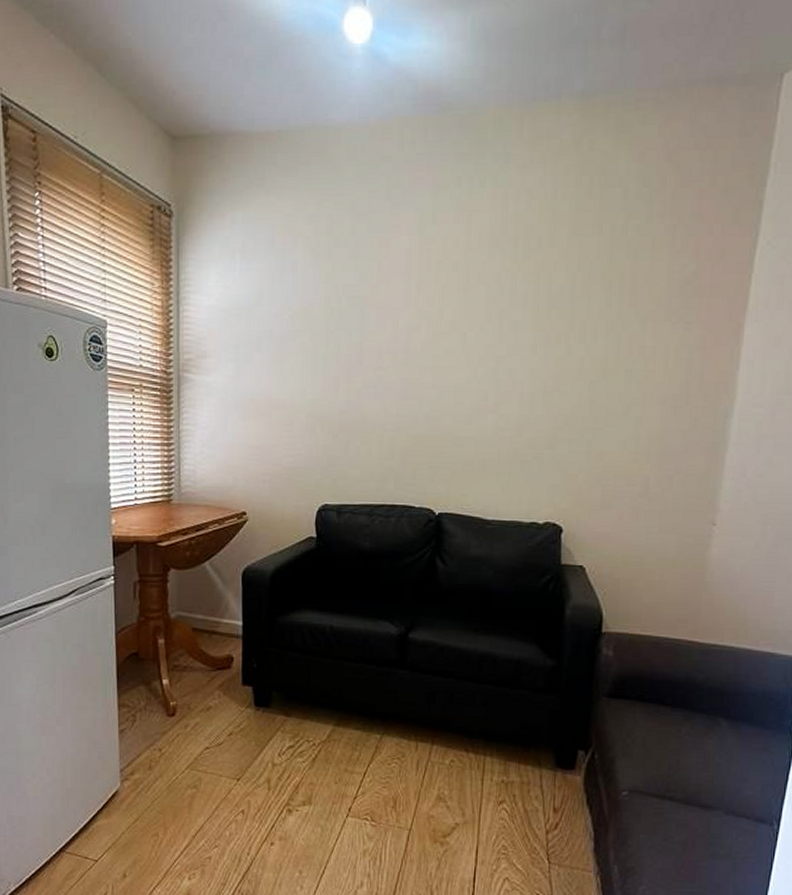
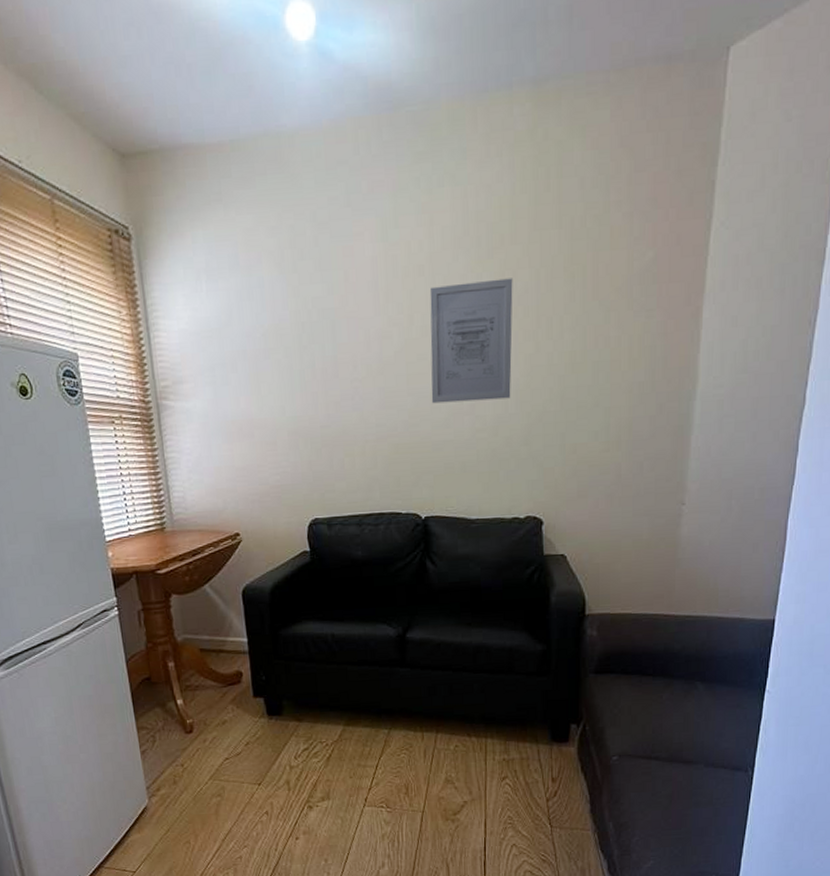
wall art: none [455,280,548,400] -> present [429,278,513,404]

